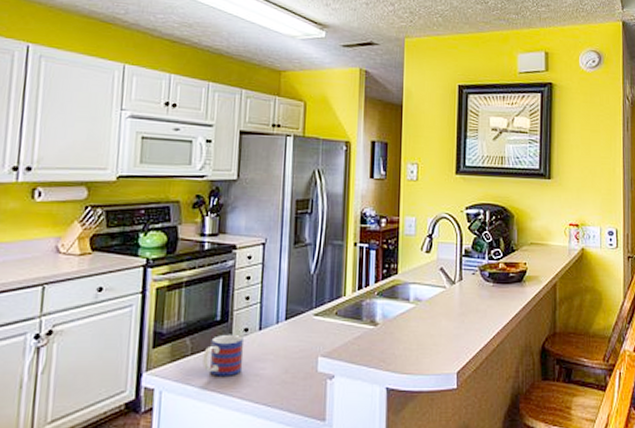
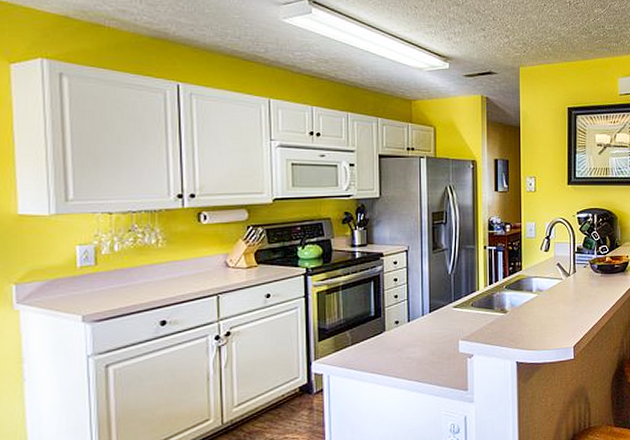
mug: present [202,334,244,376] -> none [362,326,396,361]

